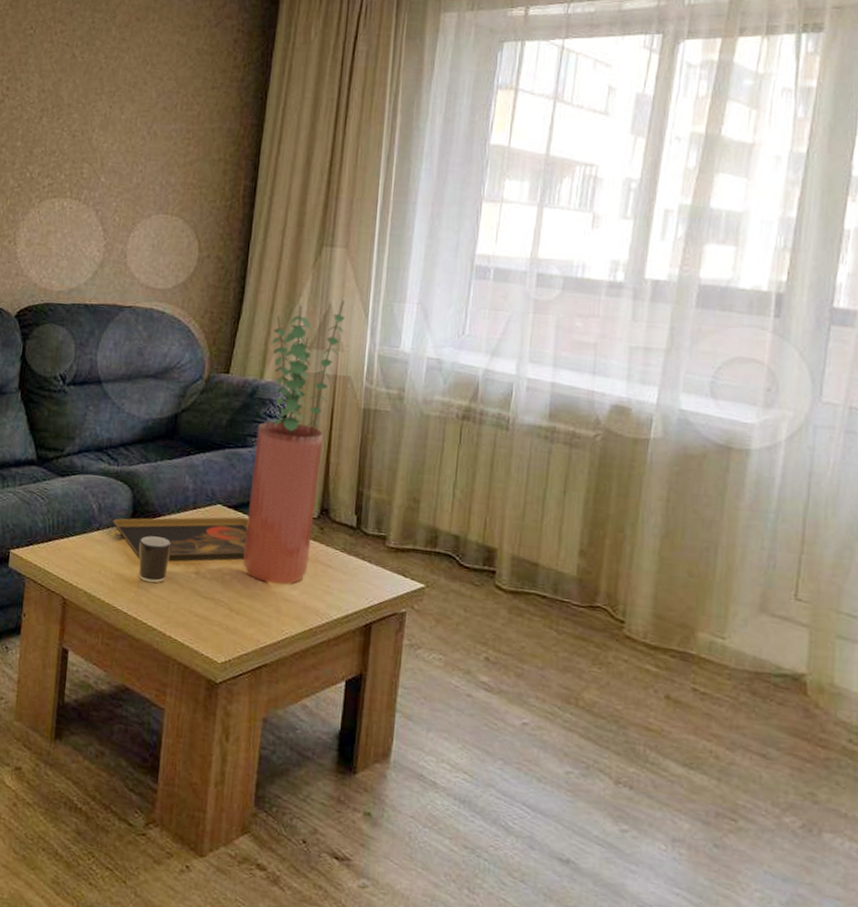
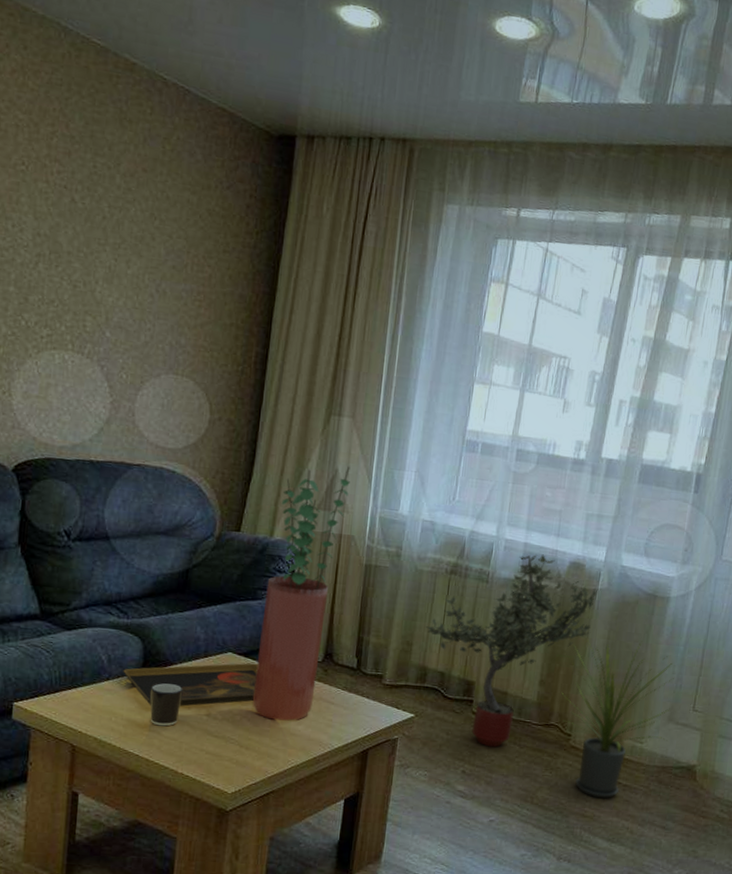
potted tree: none [434,396,649,631] -> present [425,554,597,748]
house plant: none [608,500,764,709] -> present [561,639,674,799]

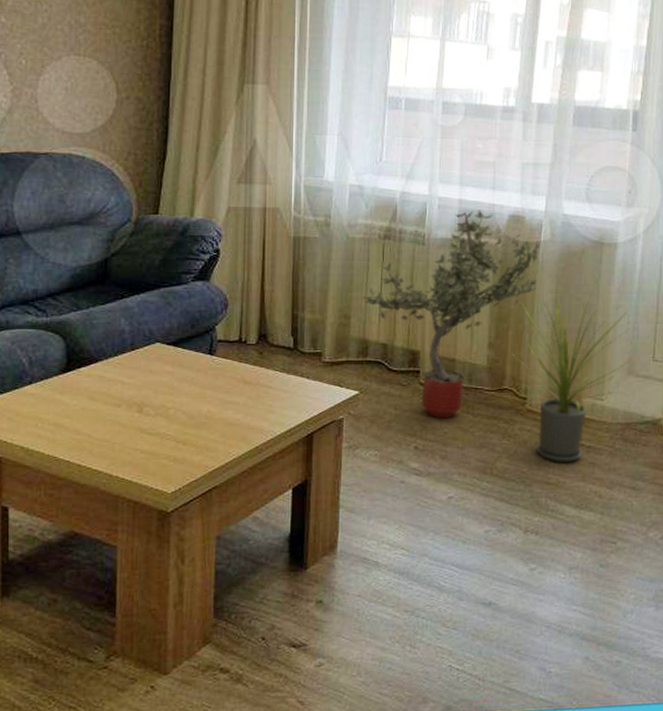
decorative tray: present [123,663,258,707] -> none [46,352,189,408]
mug: present [150,682,183,727] -> none [77,381,111,428]
vase: present [252,466,350,721] -> none [185,135,270,410]

